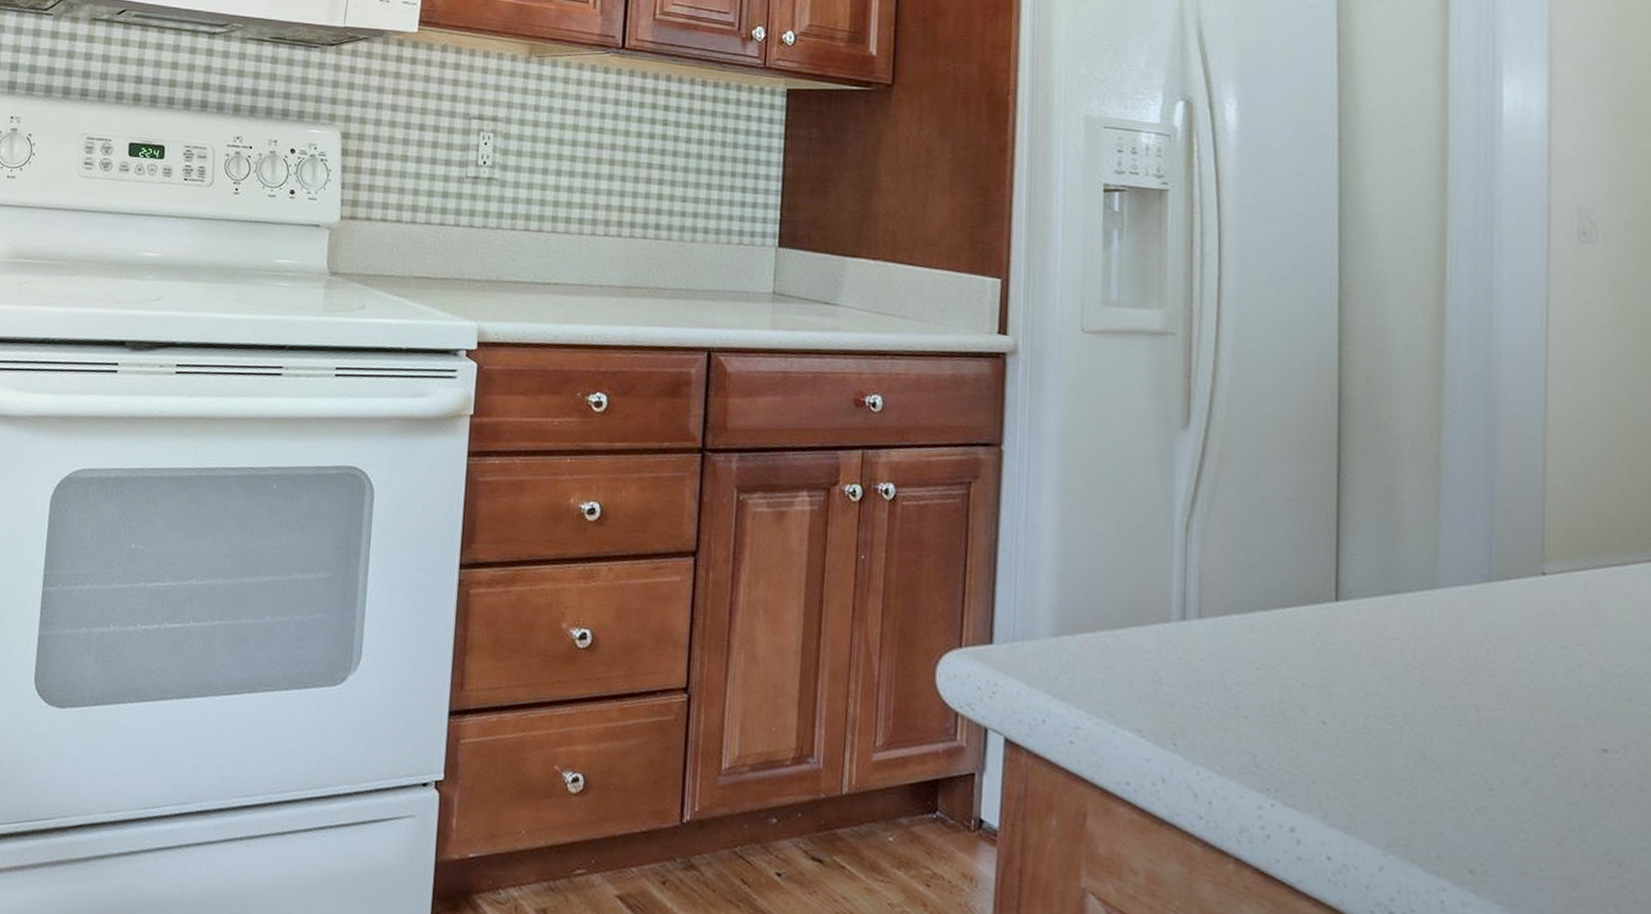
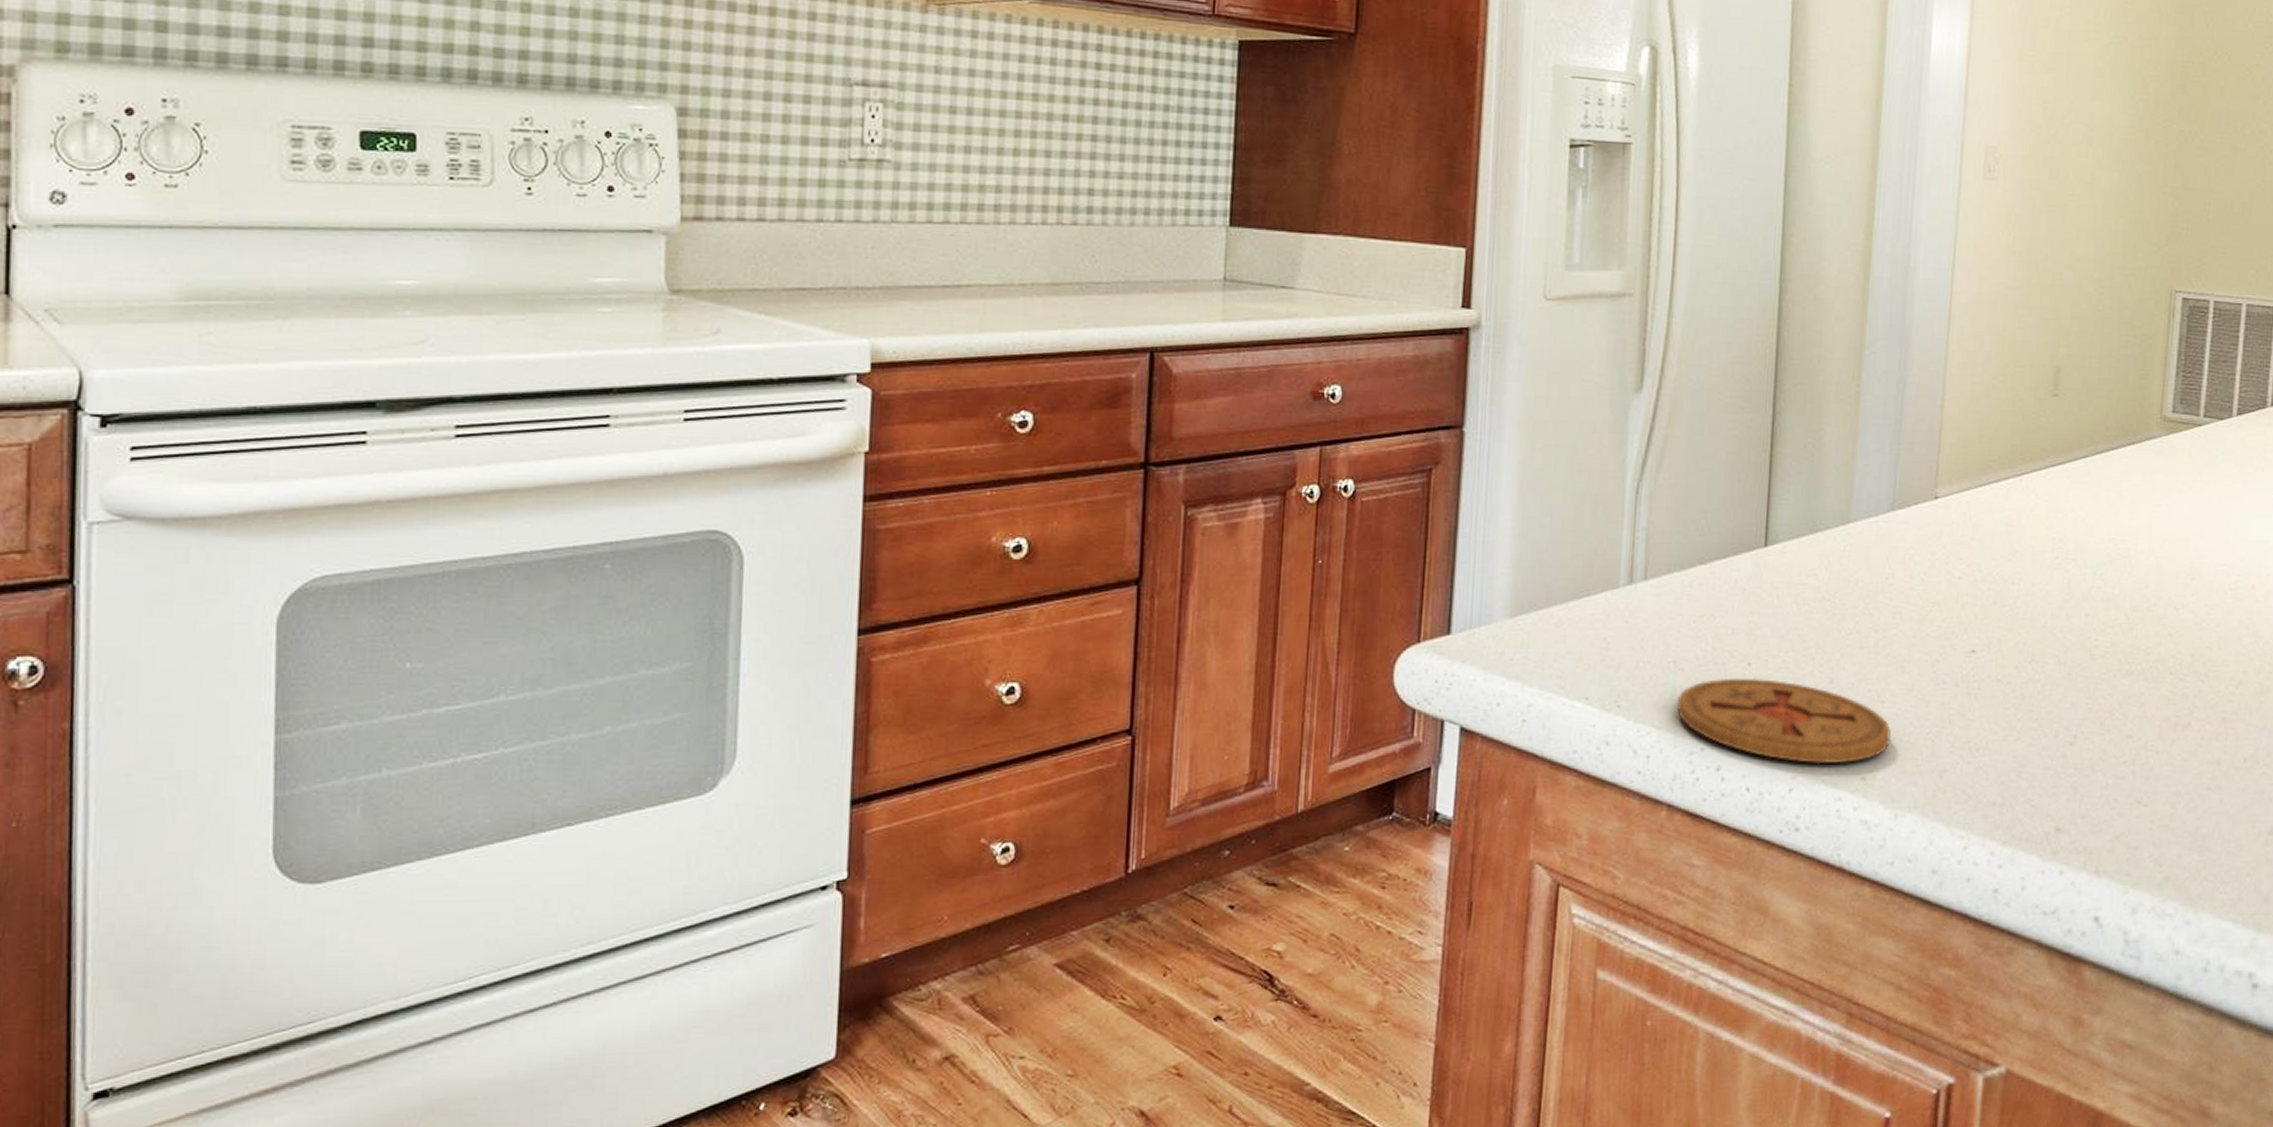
coaster: none [1242,732,1505,852] -> present [1677,677,1891,765]

